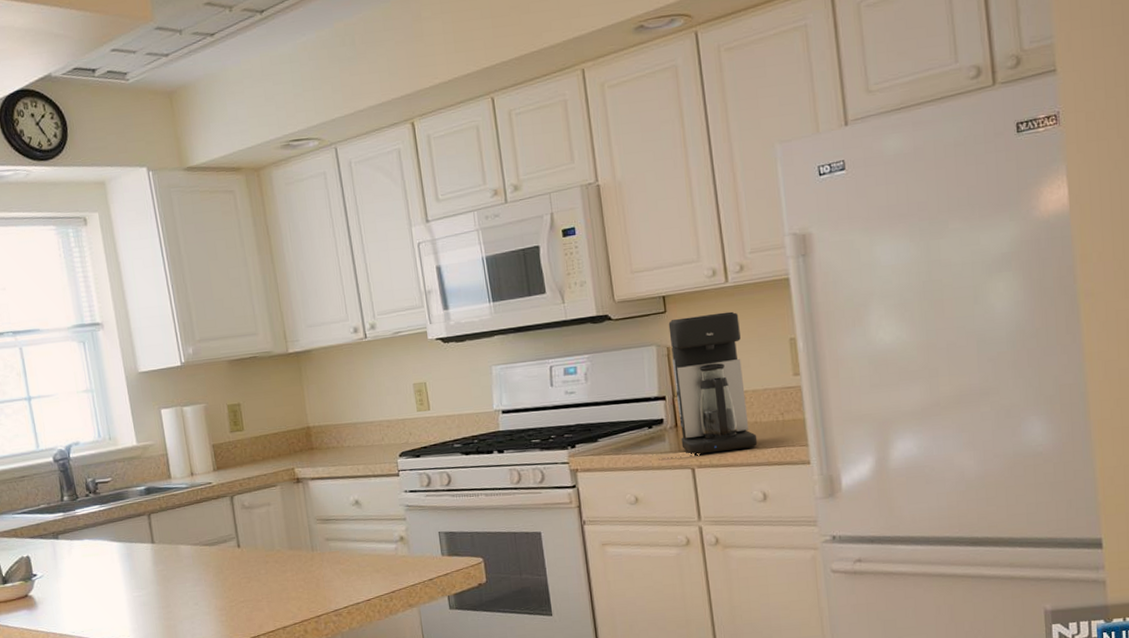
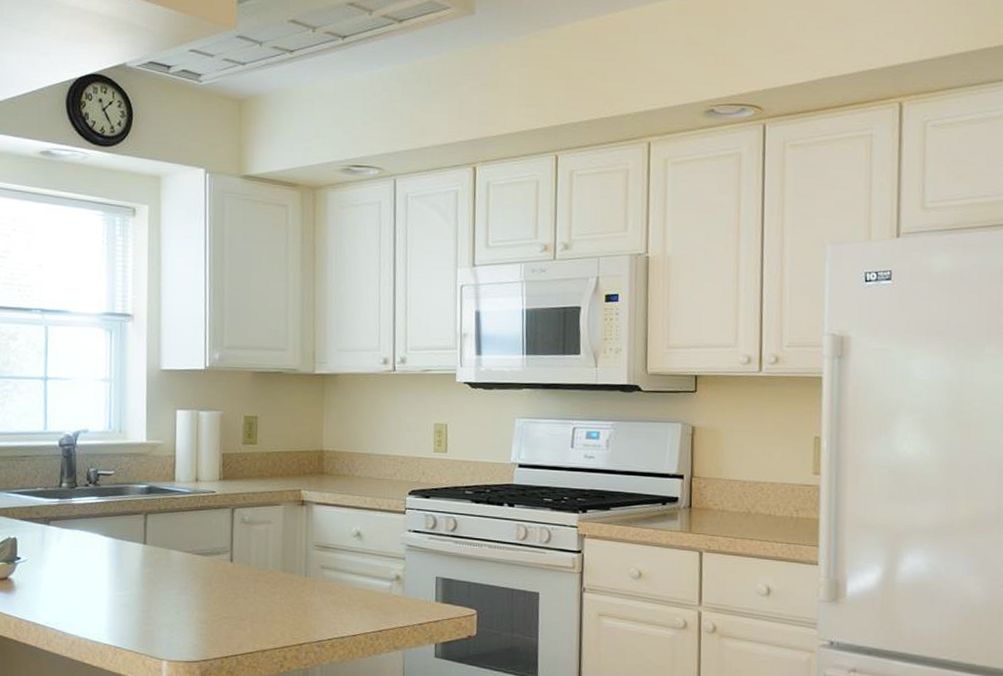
coffee maker: present [668,311,758,455] -> none [693,399,769,540]

